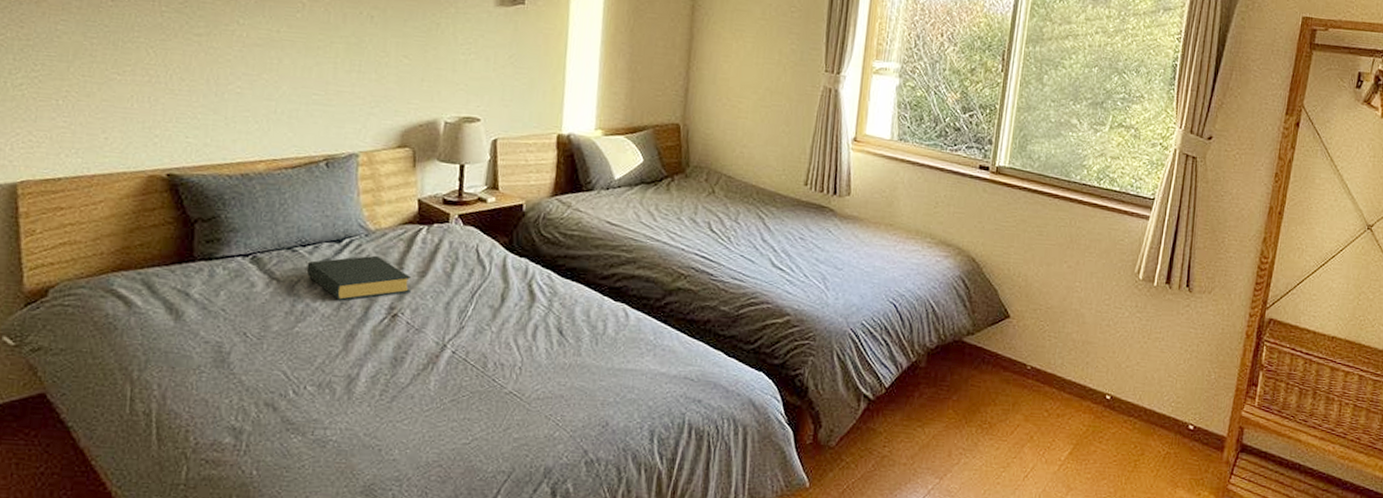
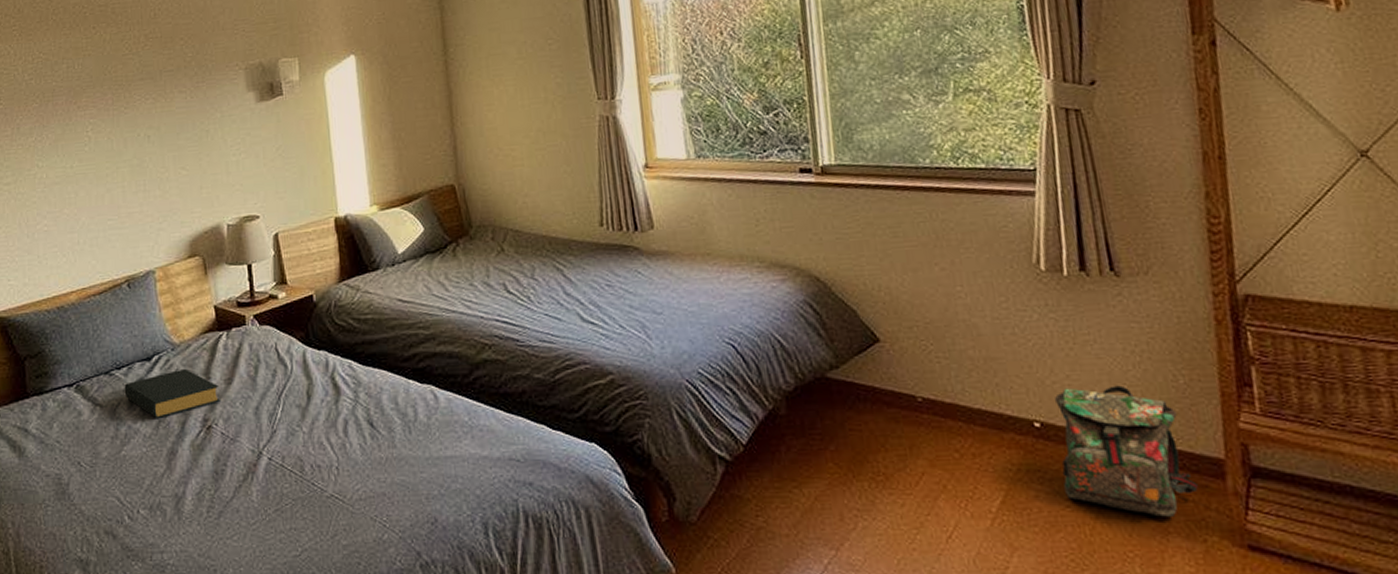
backpack: none [1115,372,1205,475] -> present [1053,385,1198,517]

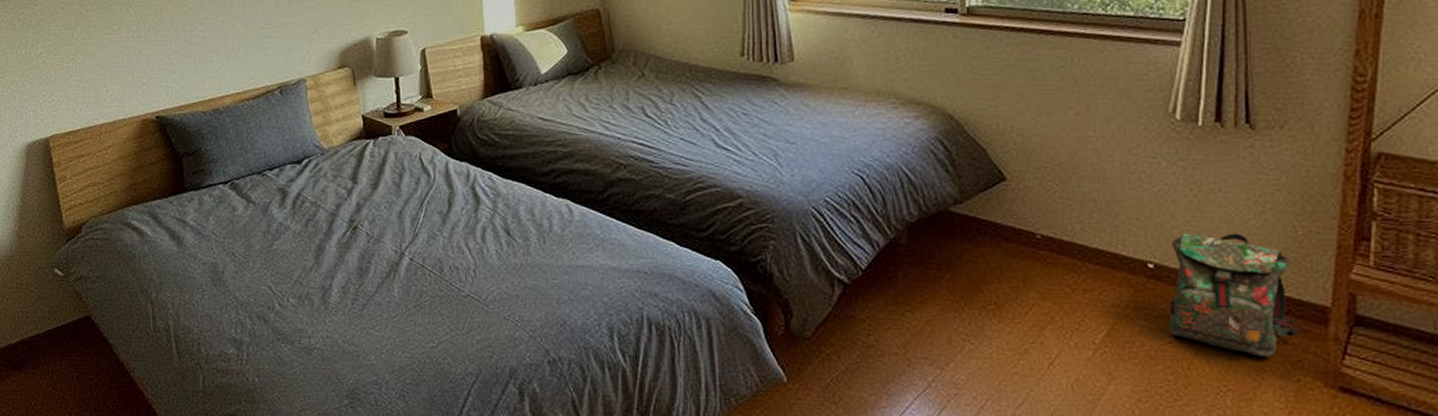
hardback book: present [124,368,220,419] -> none [276,172,366,218]

